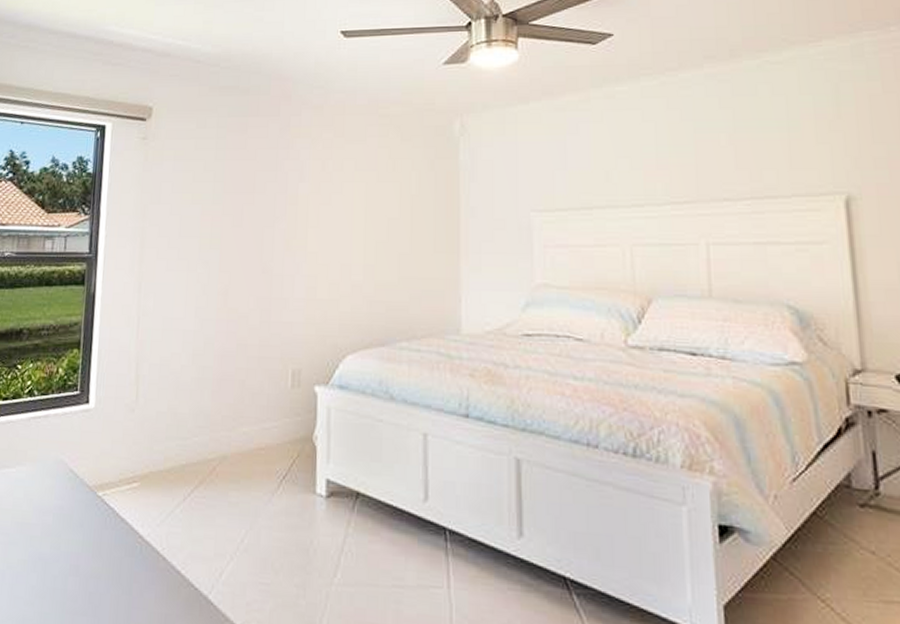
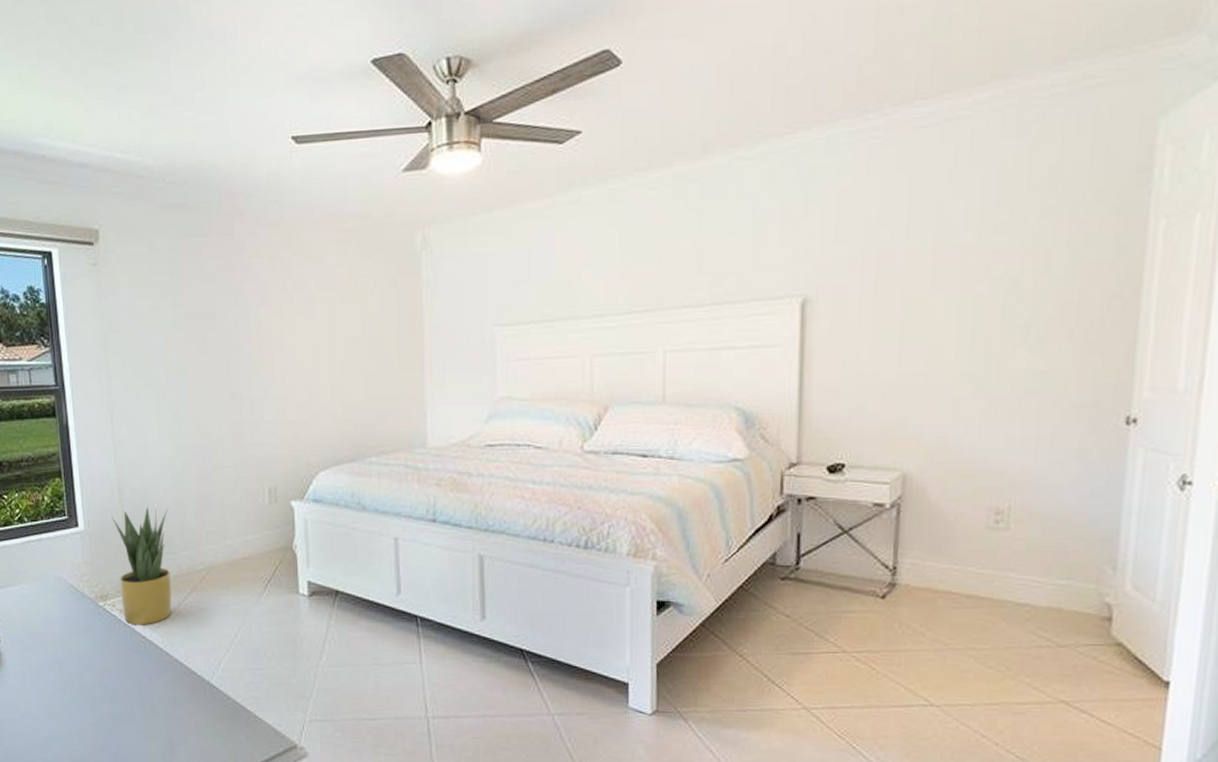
planter: none [122,386,185,522] -> present [111,508,172,625]

